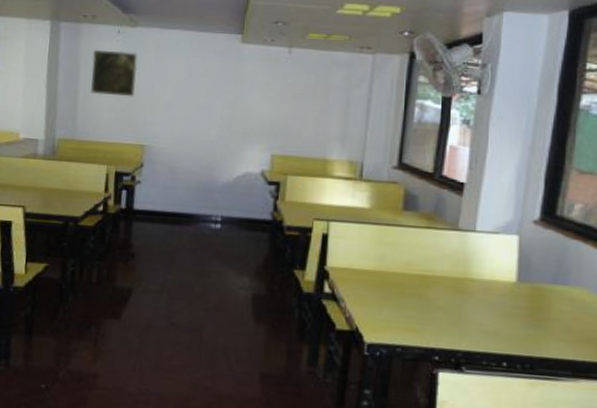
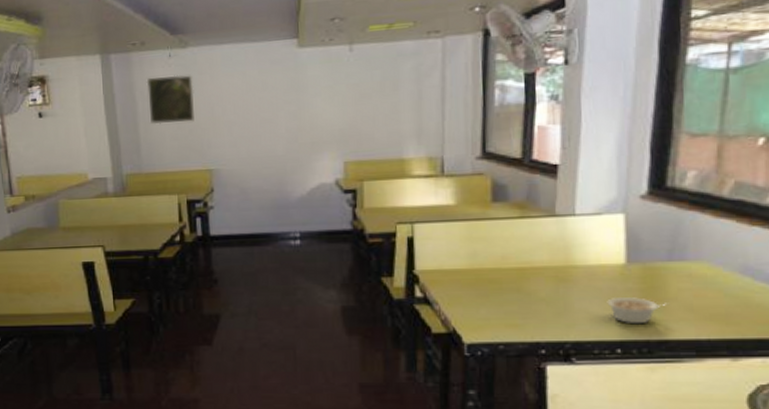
legume: none [497,312,552,341] -> present [607,296,670,325]

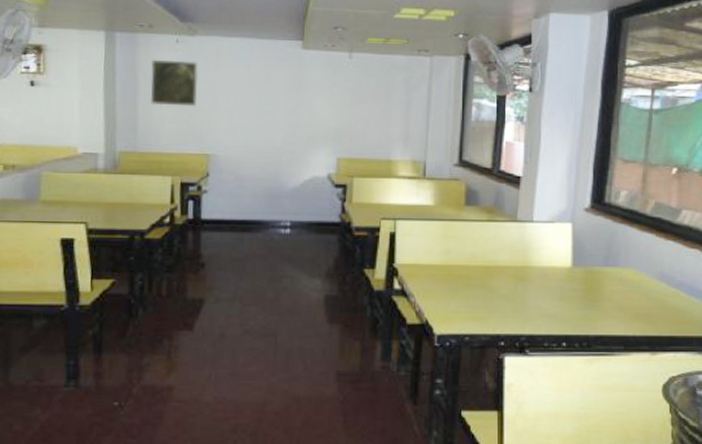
legume: present [607,296,670,325] -> none [556,295,605,321]

